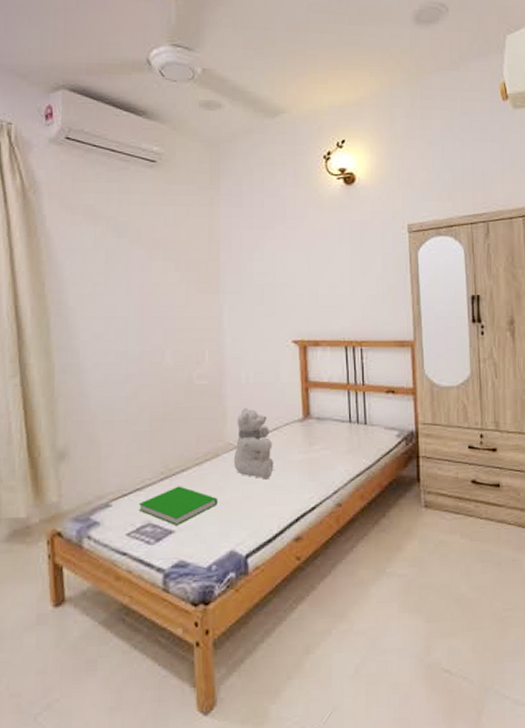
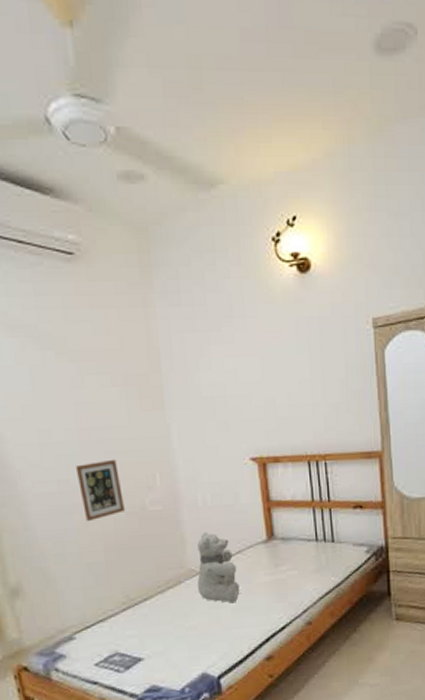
picture frame: none [133,335,173,392] -> present [75,459,125,522]
book: present [138,486,218,525] -> none [103,615,186,653]

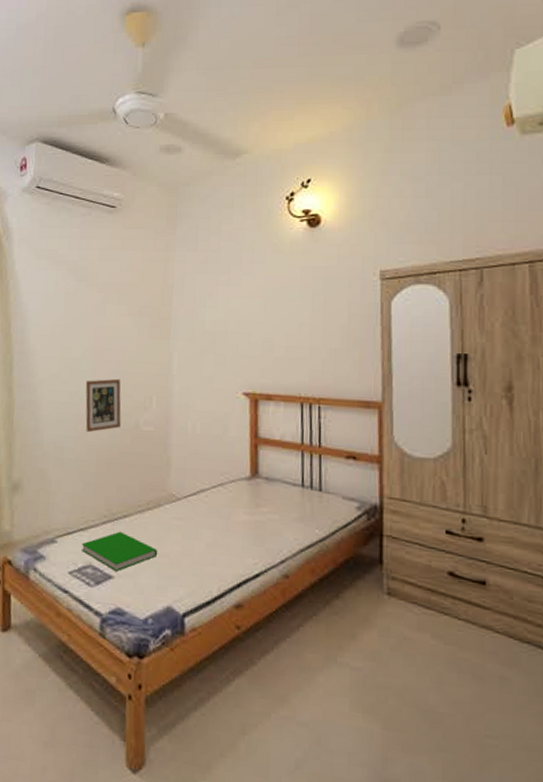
book: none [103,615,186,653] -> present [81,531,158,571]
teddy bear: present [197,531,240,603] -> none [175,458,217,538]

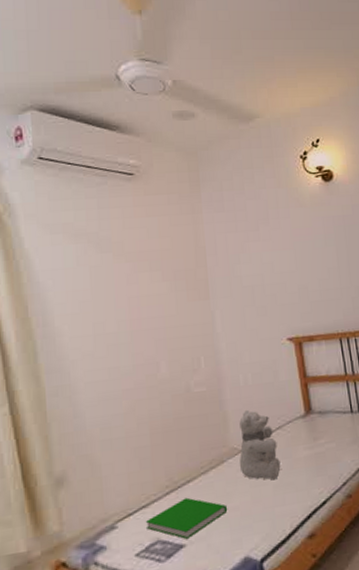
picture frame: present [85,378,121,433] -> none [125,345,171,407]
teddy bear: none [175,458,217,538] -> present [239,409,281,480]

